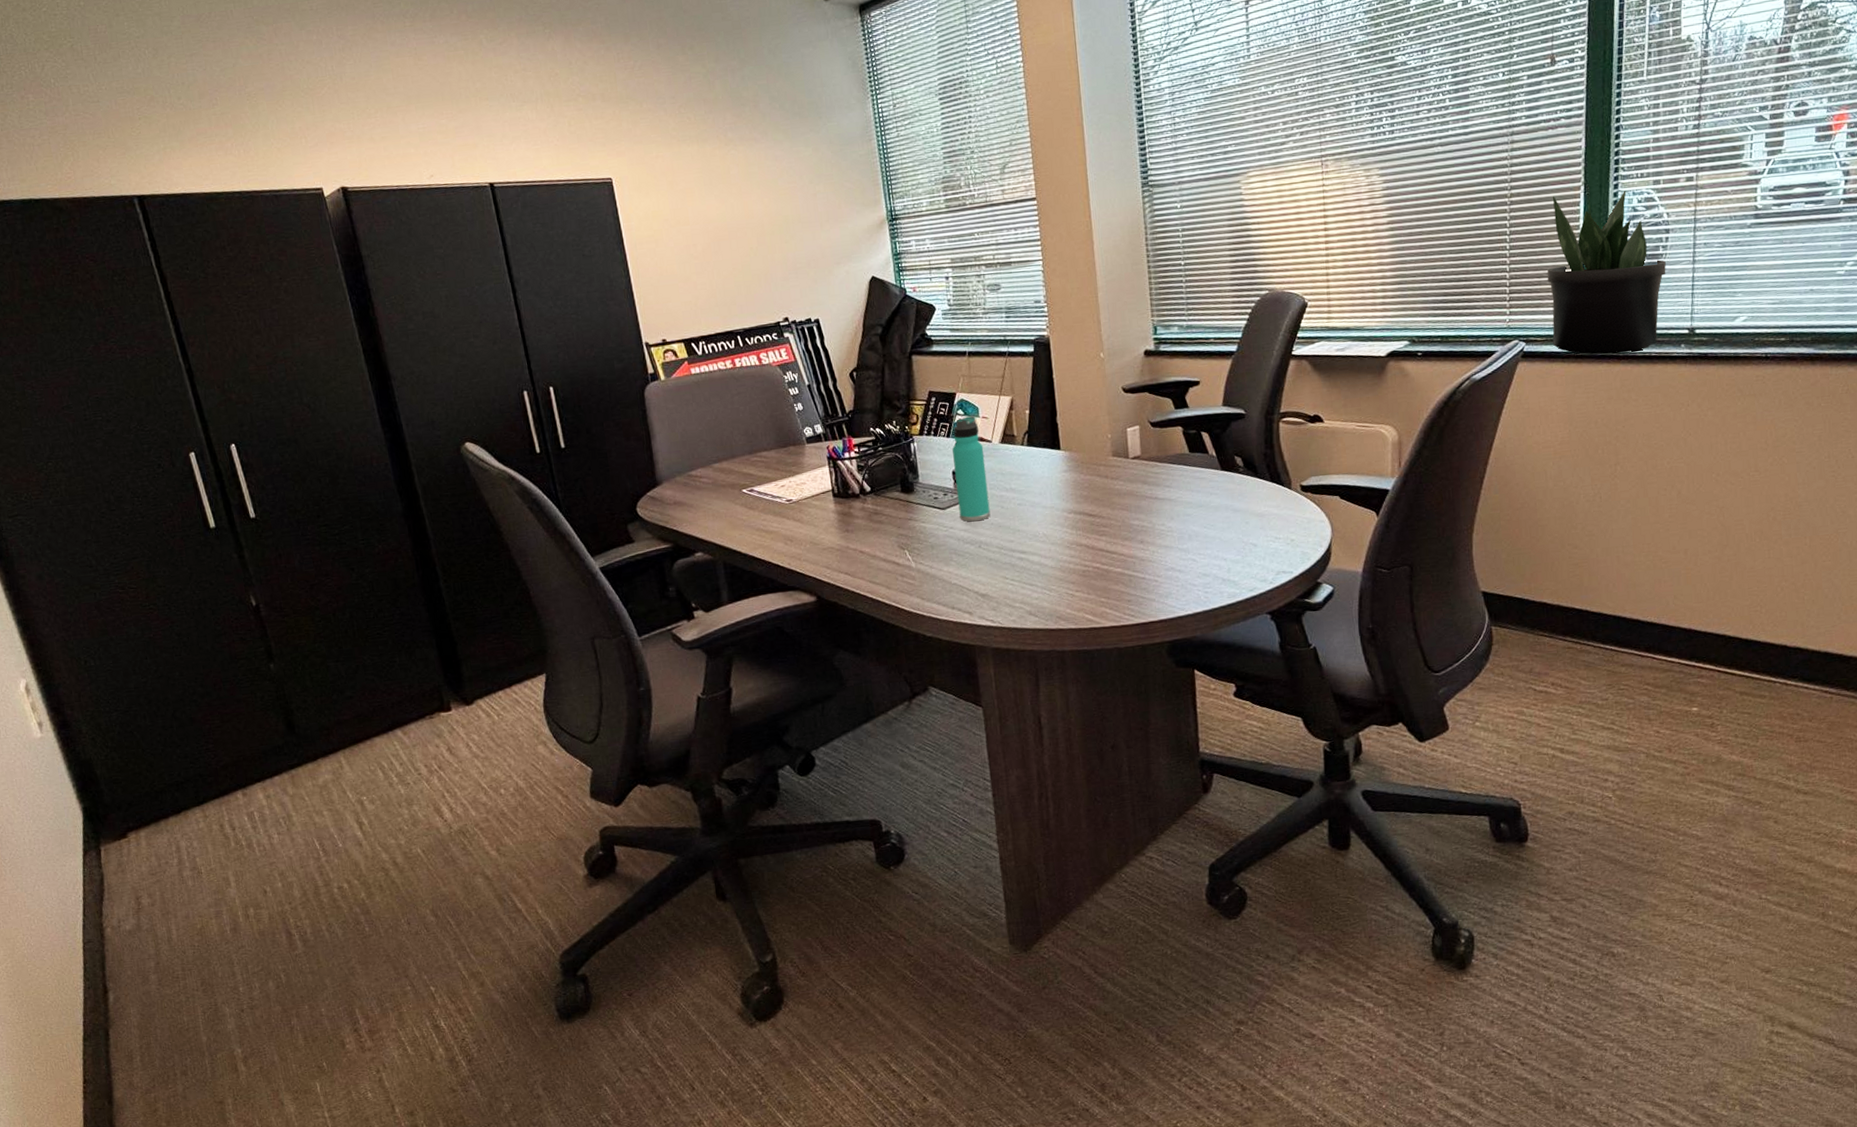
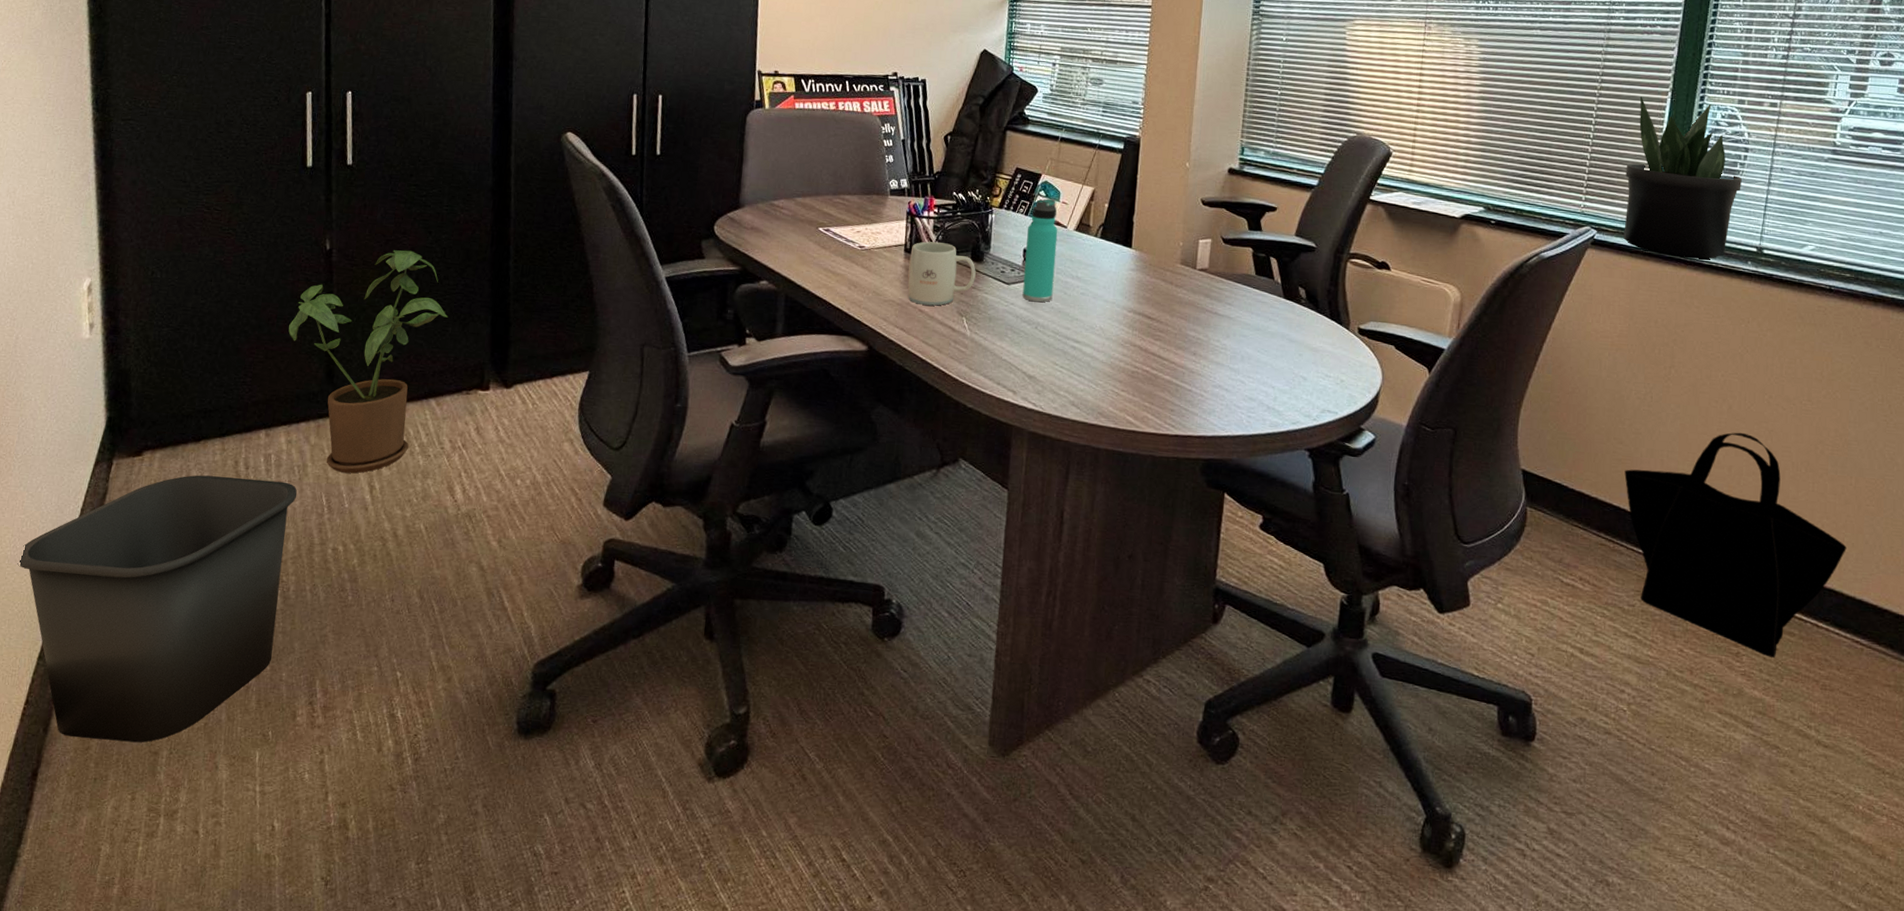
waste bin: none [36,835,307,1104] -> present [17,475,298,743]
house plant: none [236,590,393,816] -> present [288,250,448,474]
mug: none [839,480,910,546] -> present [908,241,976,306]
tote bag: none [1582,514,1807,722] -> present [1624,432,1847,658]

